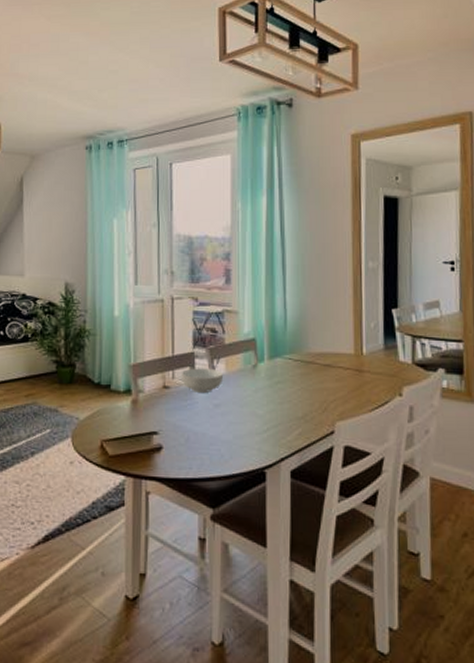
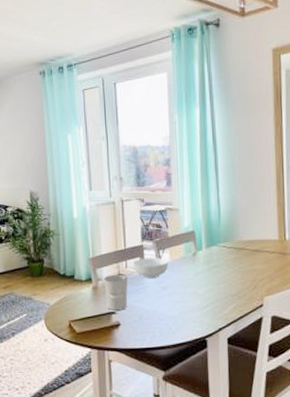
cup: none [146,386,175,430] -> present [104,274,128,310]

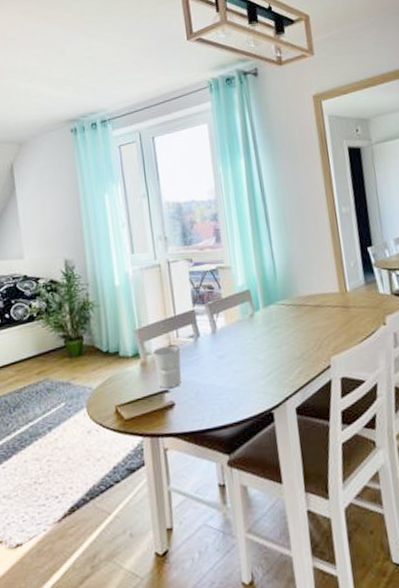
cereal bowl: present [132,258,168,278] -> none [184,323,224,348]

